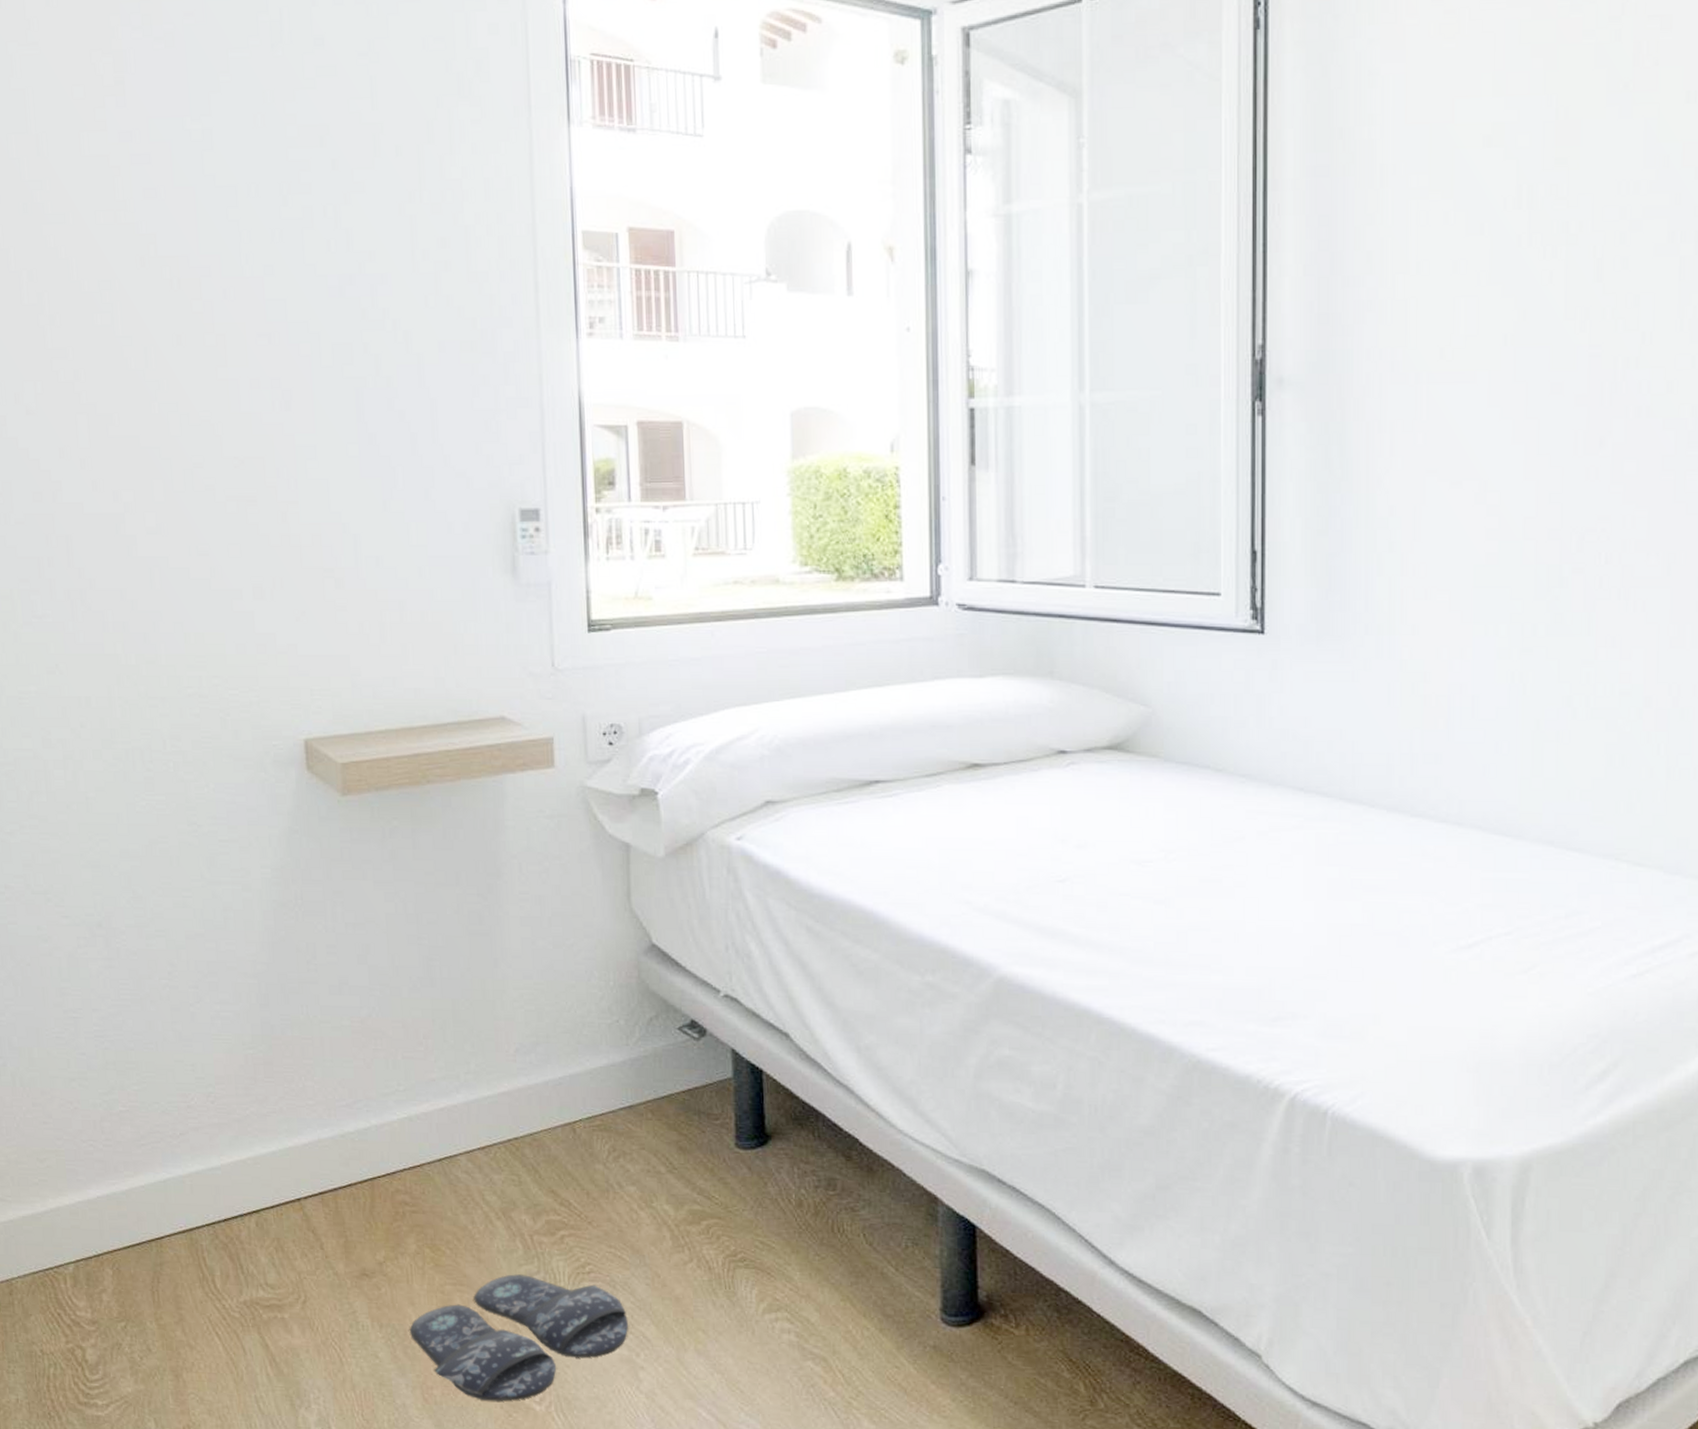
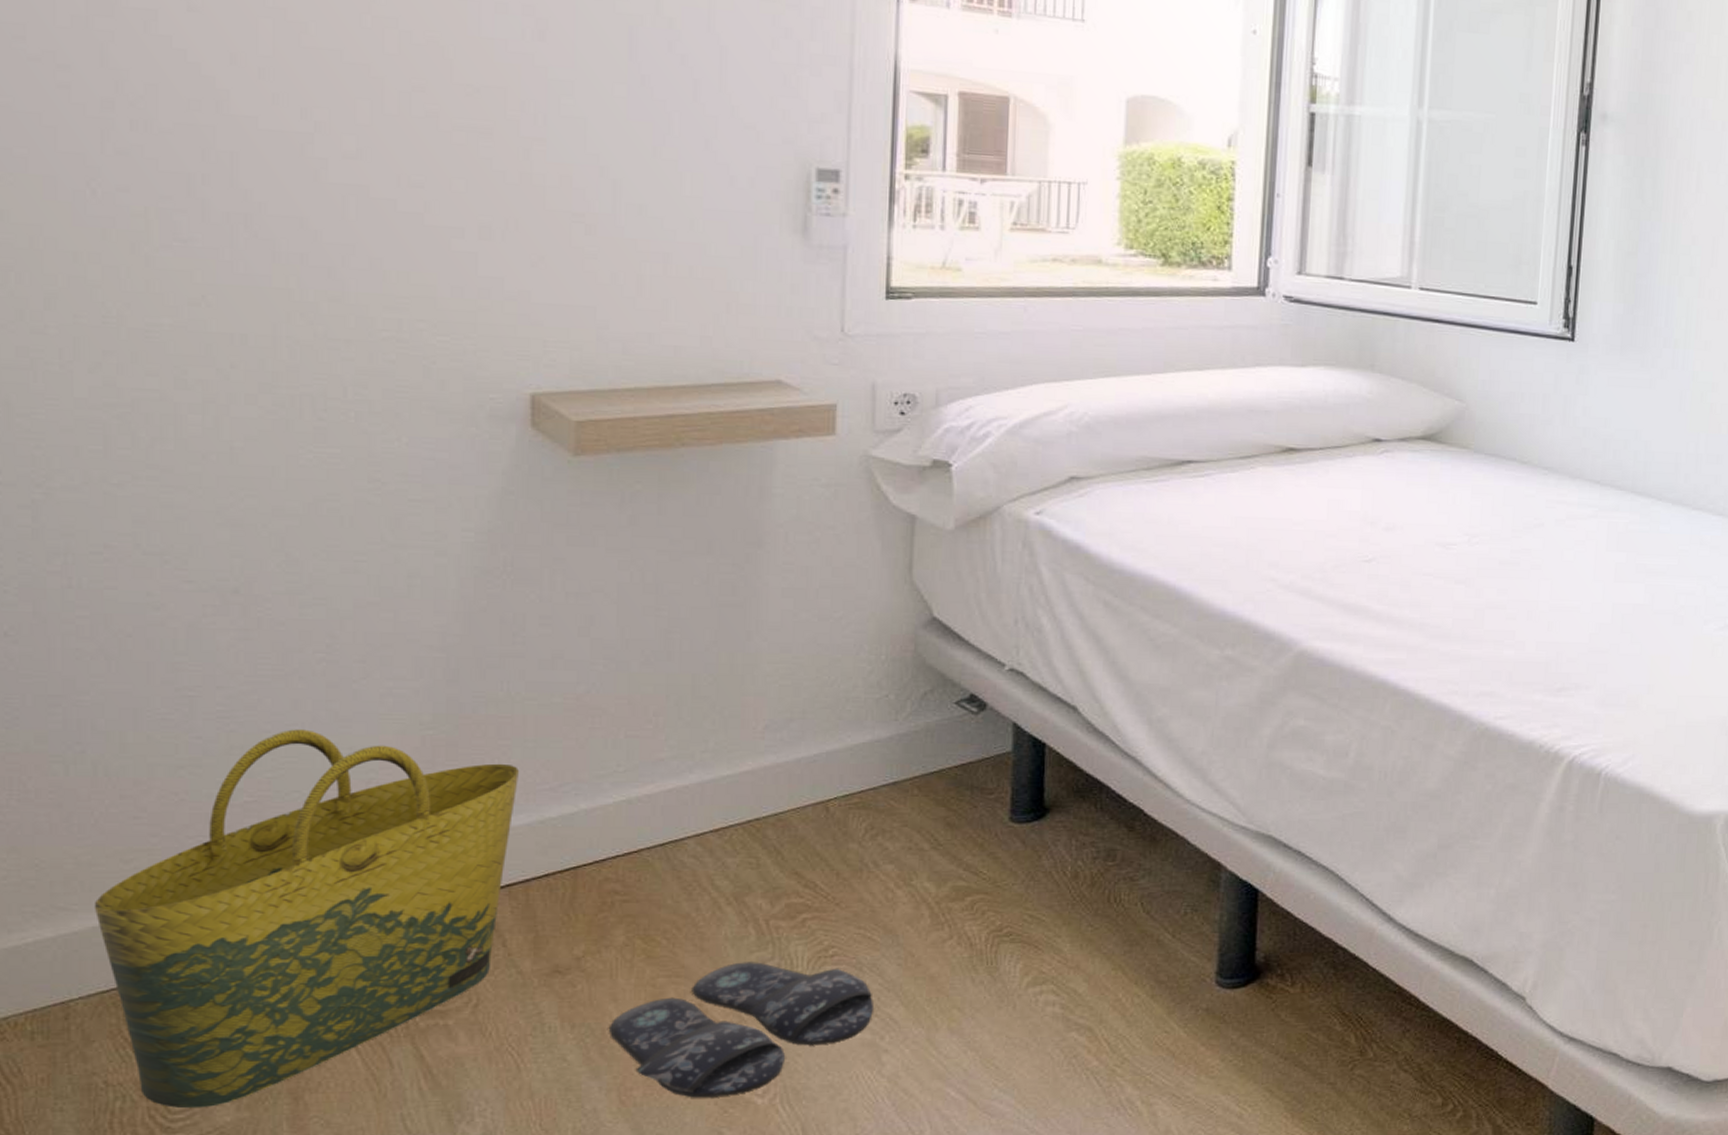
tote bag: none [22,1047,322,1379] -> present [94,729,519,1109]

